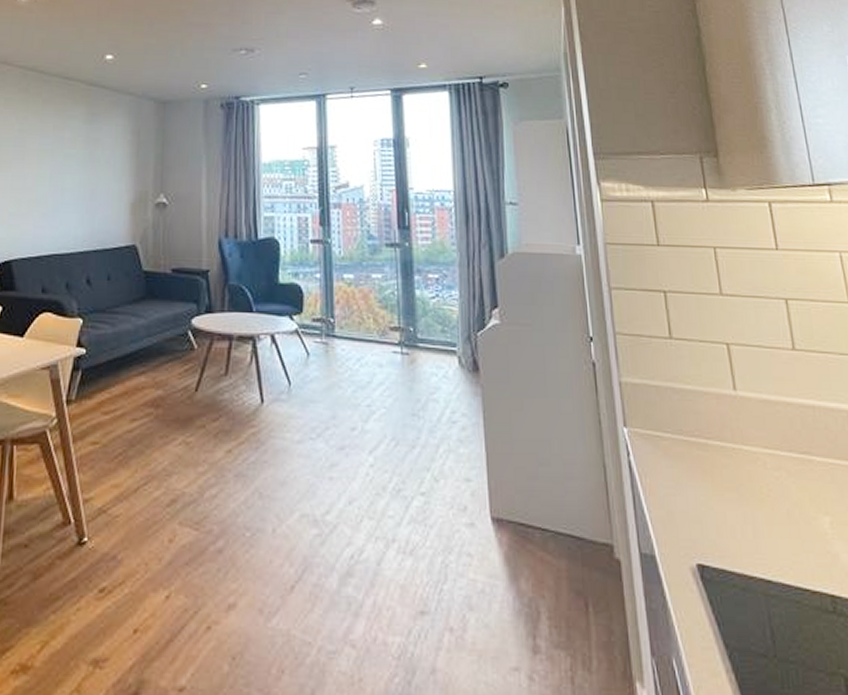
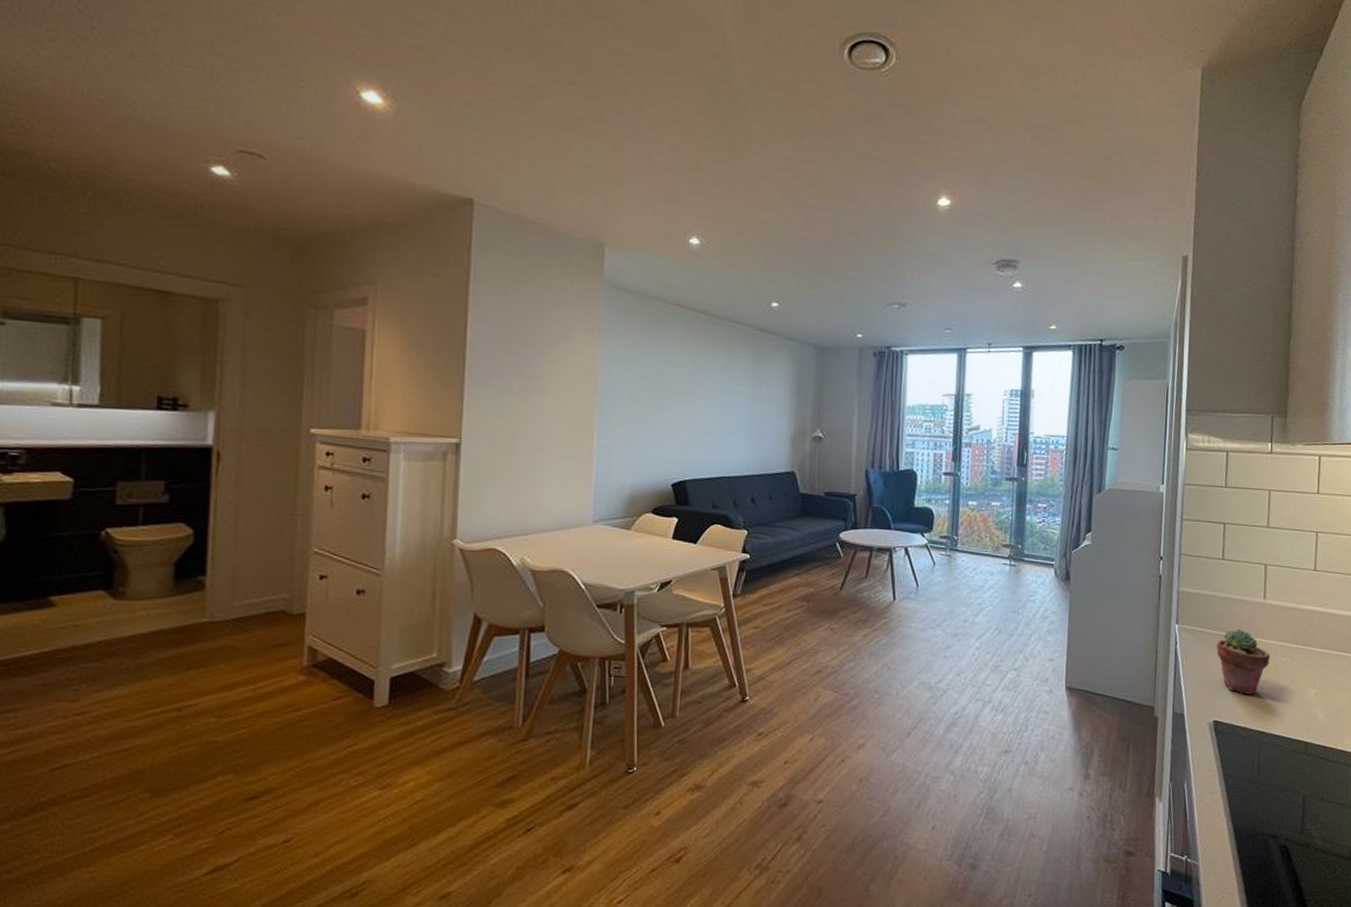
potted succulent: none [682,432,758,525] -> present [1216,629,1271,694]

